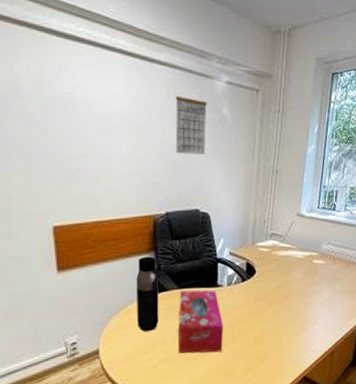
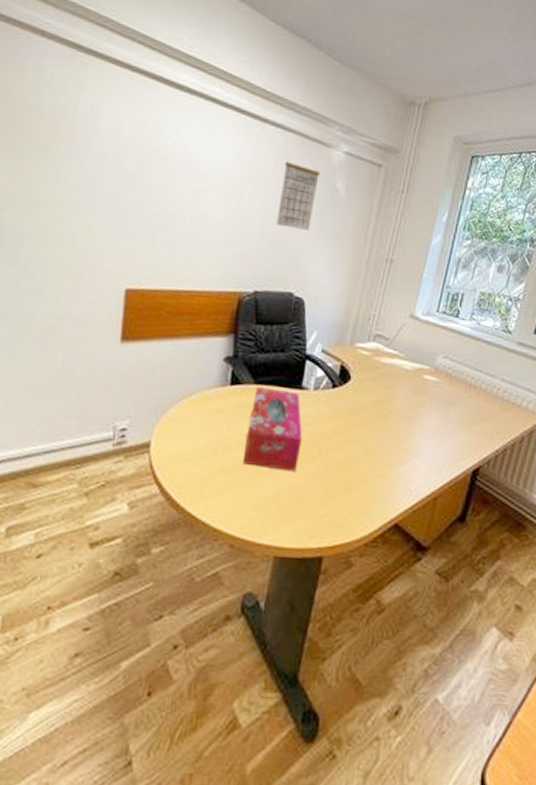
water bottle: present [136,256,159,332] -> none [200,339,234,430]

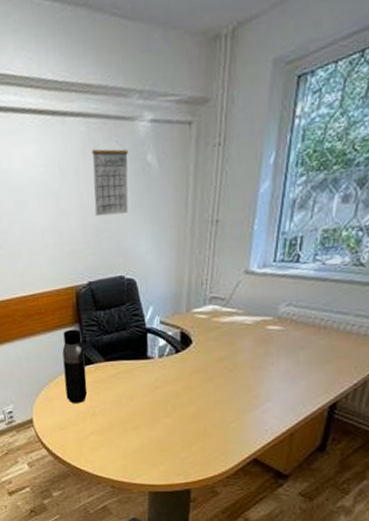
water bottle: none [200,339,234,430] -> present [62,329,88,403]
tissue box: present [242,386,303,472] -> none [107,362,156,427]

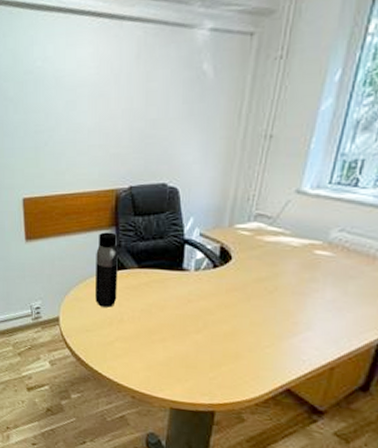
calendar: present [91,148,129,217] -> none [143,54,185,122]

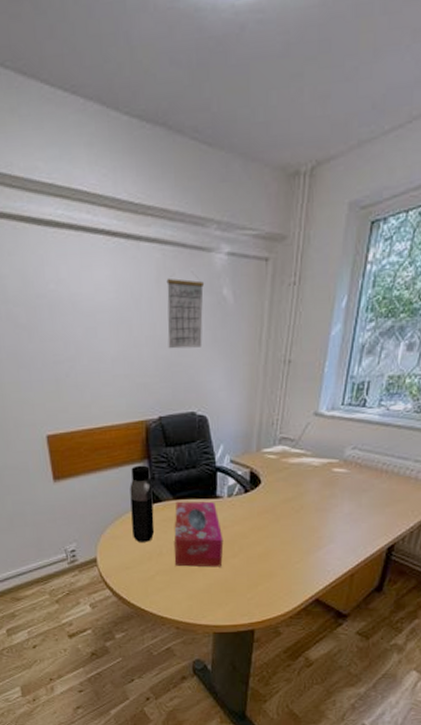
tissue box: none [135,270,187,341] -> present [174,501,224,567]
calendar: none [143,54,185,122] -> present [166,278,205,349]

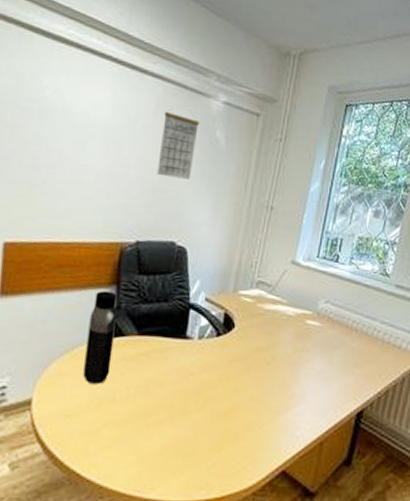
tissue box: present [174,501,224,567] -> none [127,337,188,423]

